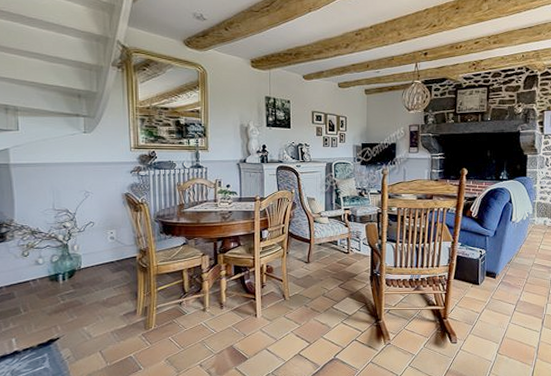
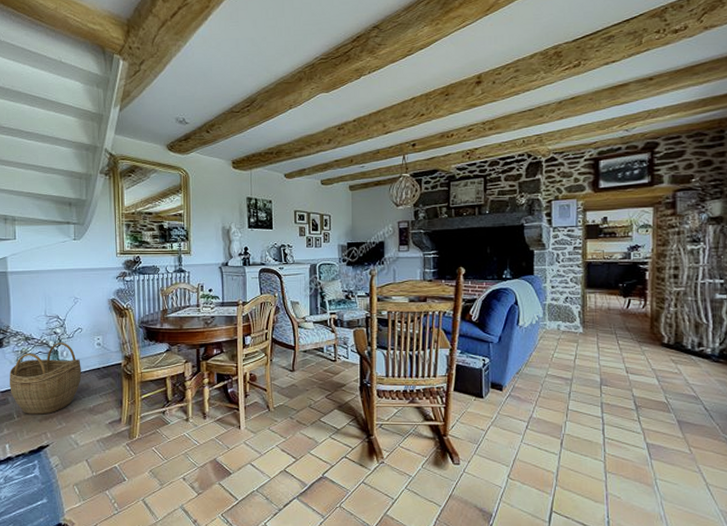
woven basket: none [15,236,94,308] -> present [10,342,81,415]

